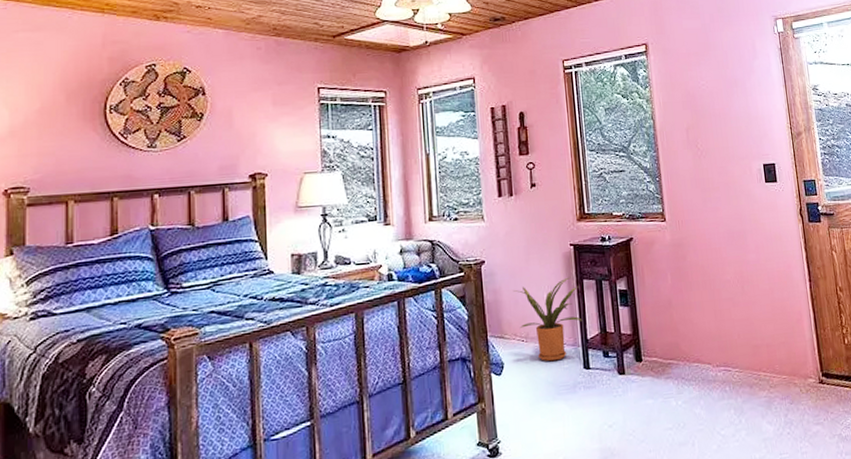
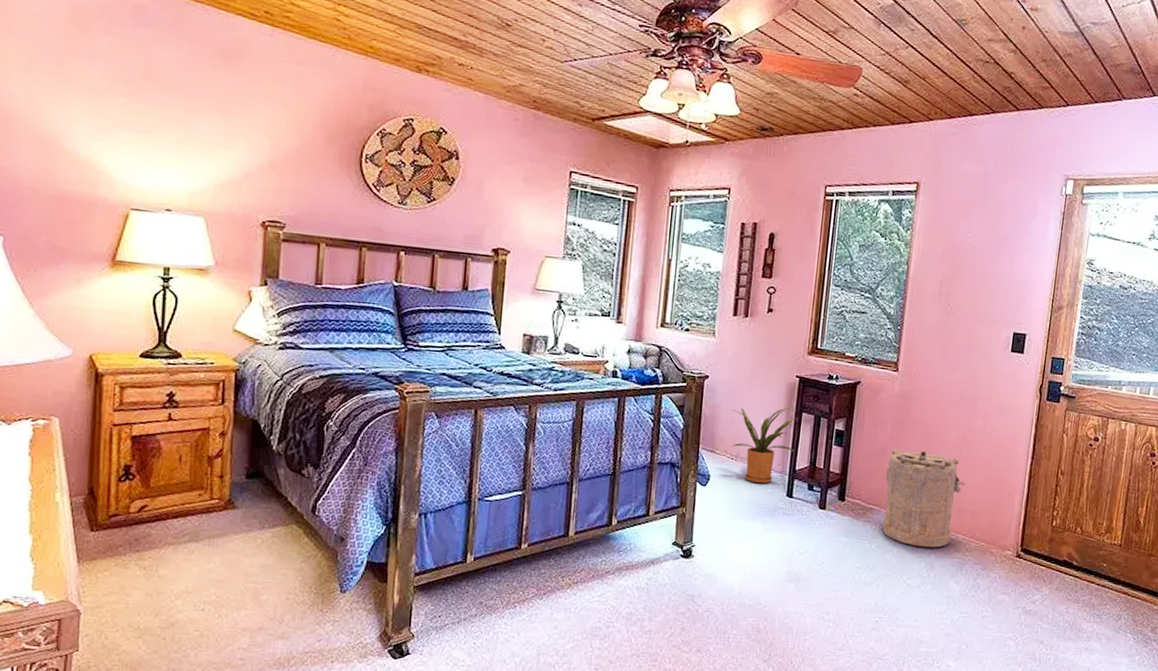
laundry hamper: none [676,295,754,394] -> present [883,449,965,548]

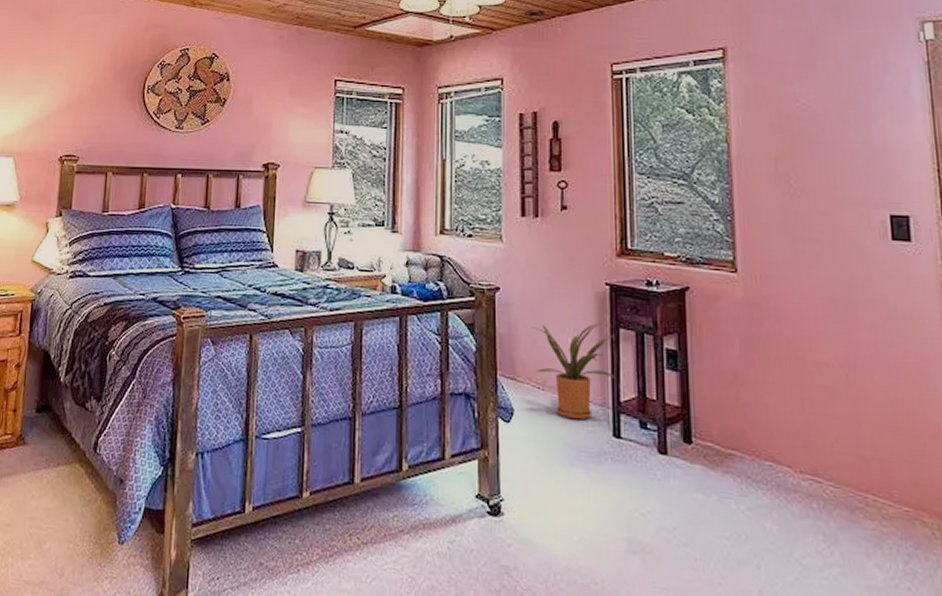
laundry hamper: present [883,449,965,548] -> none [743,373,862,513]

